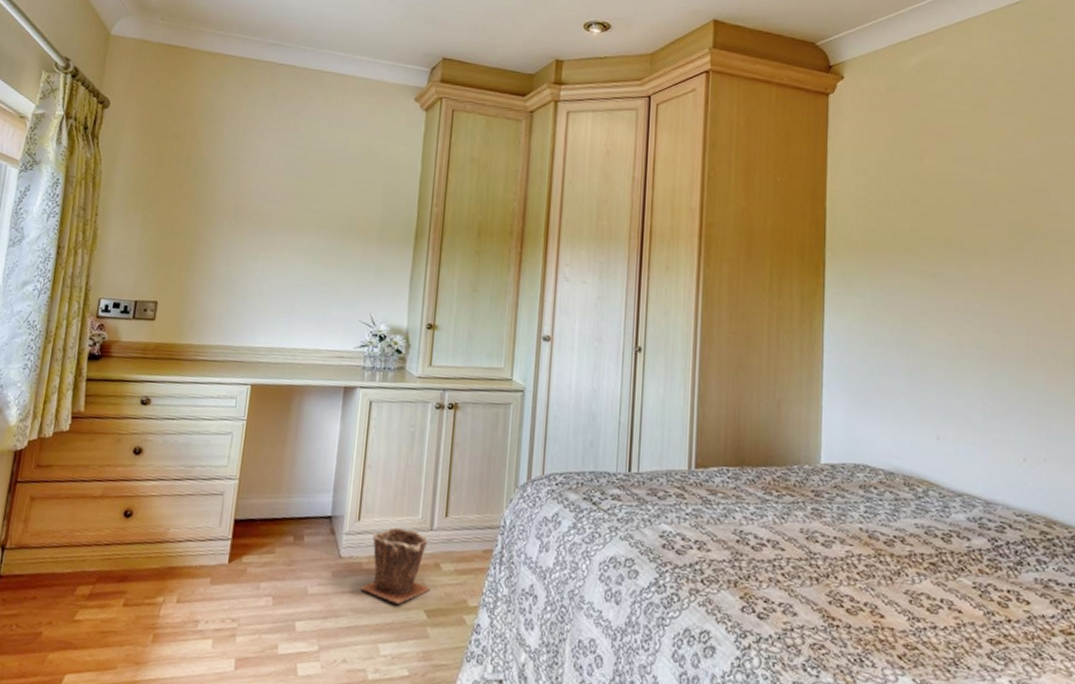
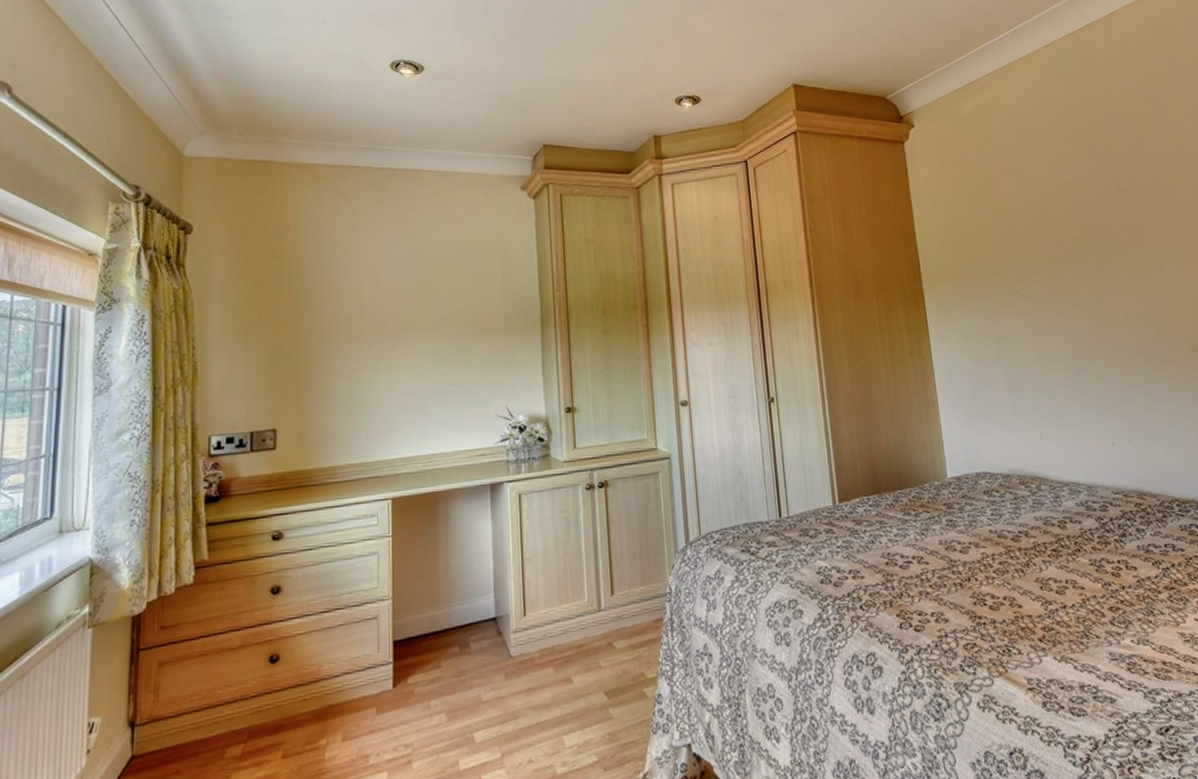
plant pot: present [360,527,430,604] -> none [536,613,607,692]

